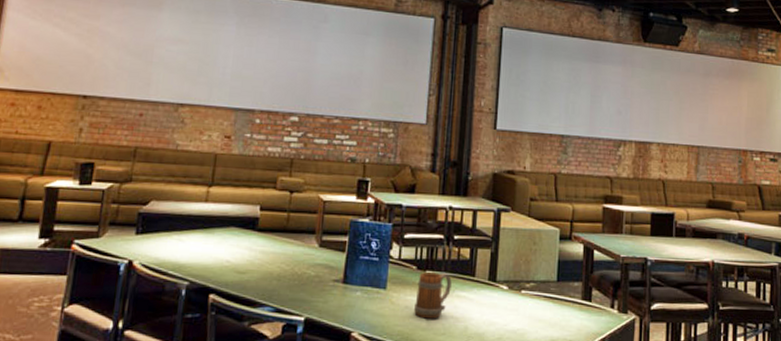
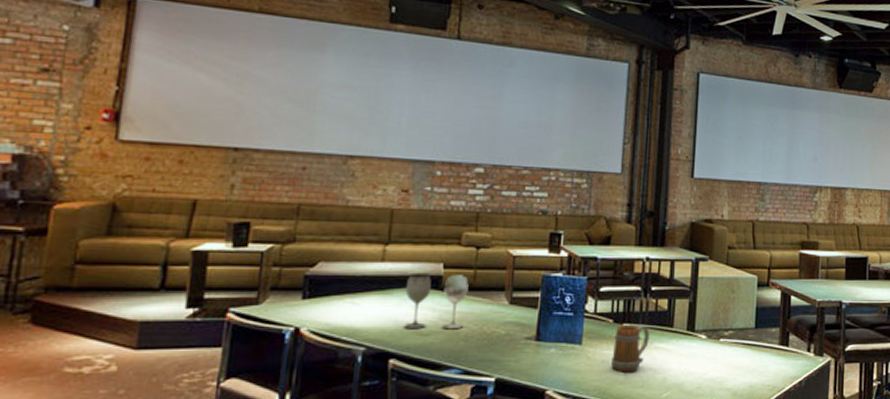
wineglass: none [223,213,283,269] -> present [404,272,469,330]

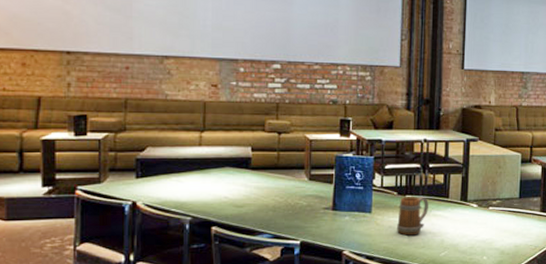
wineglass: present [404,272,469,330] -> none [220,155,273,202]

